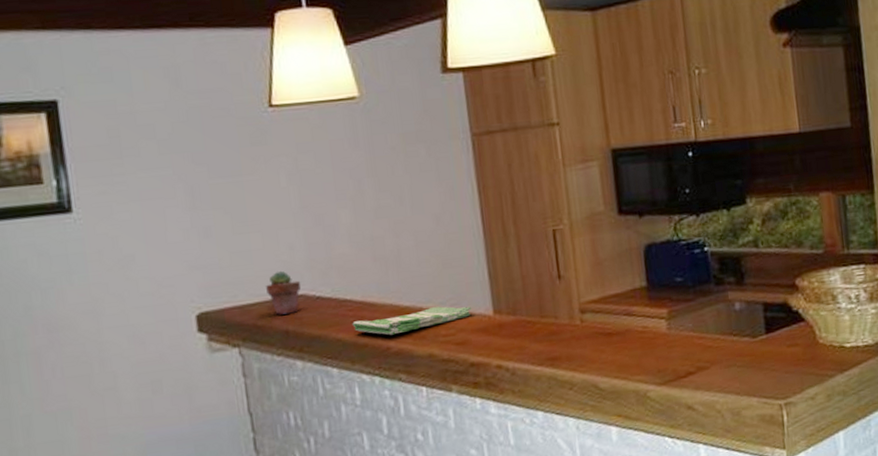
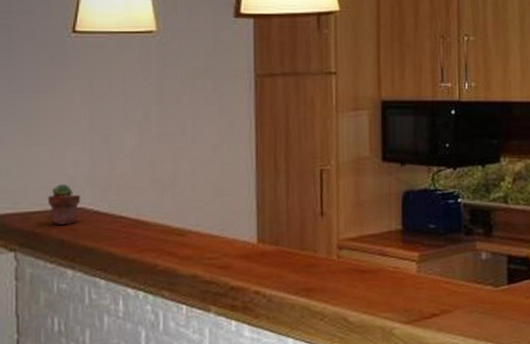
dish towel: present [352,306,471,335] -> none [124,231,237,254]

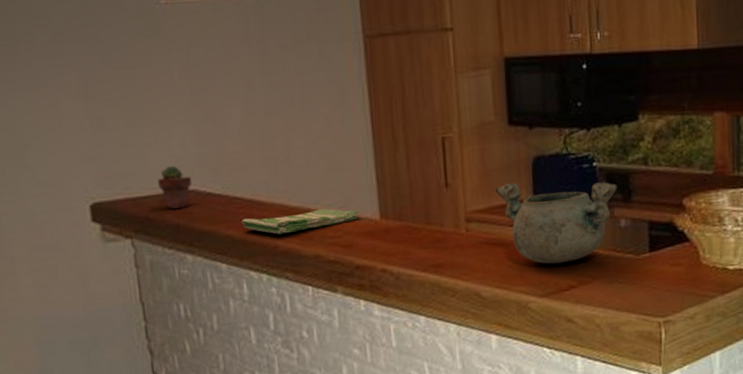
dish towel: none [124,231,237,254] -> present [241,208,358,234]
decorative bowl: none [367,214,479,292] -> present [495,182,617,264]

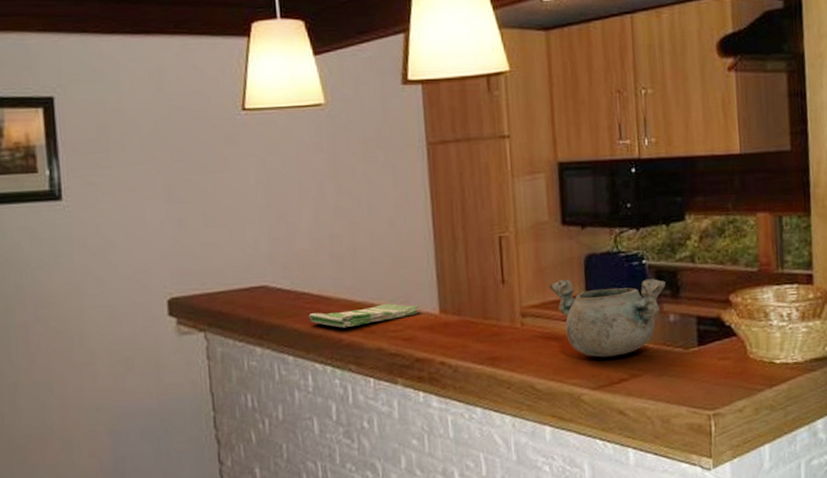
potted succulent: present [158,165,192,209] -> none [232,262,264,304]

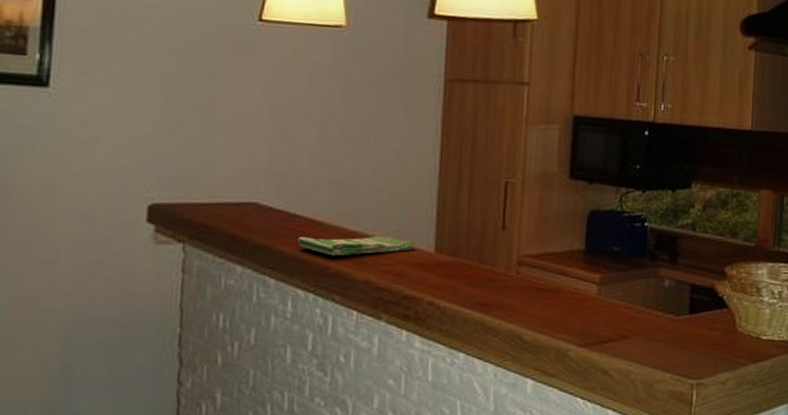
decorative bowl: present [549,279,666,358] -> none [549,232,665,315]

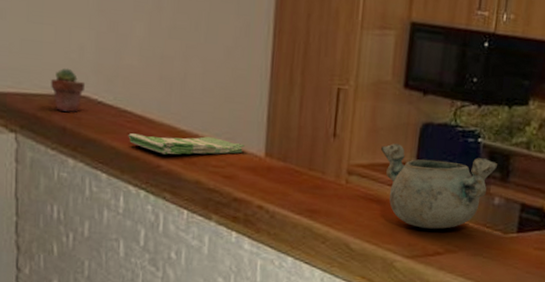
potted succulent: none [221,176,256,219] -> present [51,68,86,112]
decorative bowl: none [549,232,665,315] -> present [380,143,497,229]

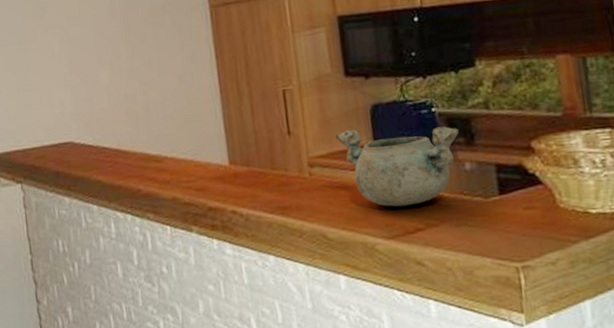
potted succulent: present [51,68,86,112] -> none [42,121,69,158]
dish towel: present [128,133,244,155] -> none [109,156,209,179]

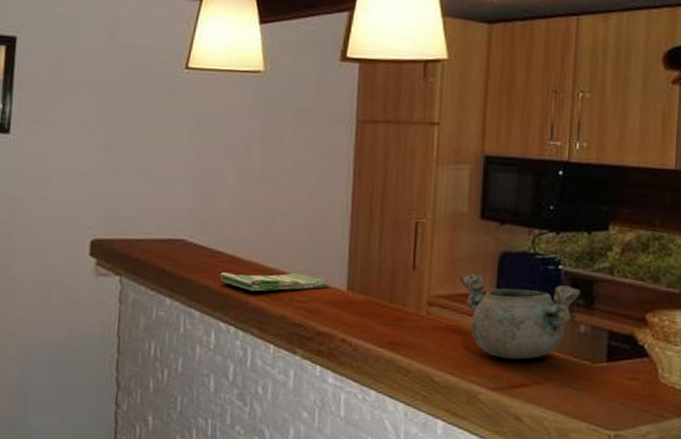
dish towel: none [109,156,209,179] -> present [220,272,327,292]

